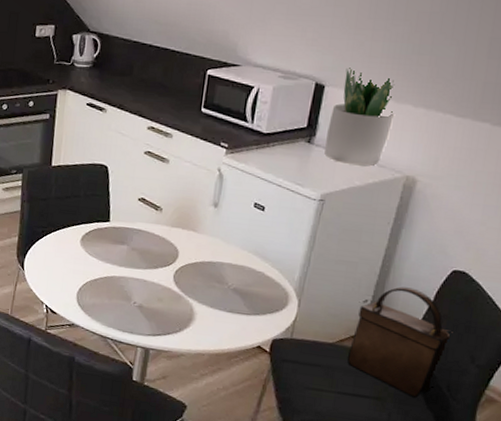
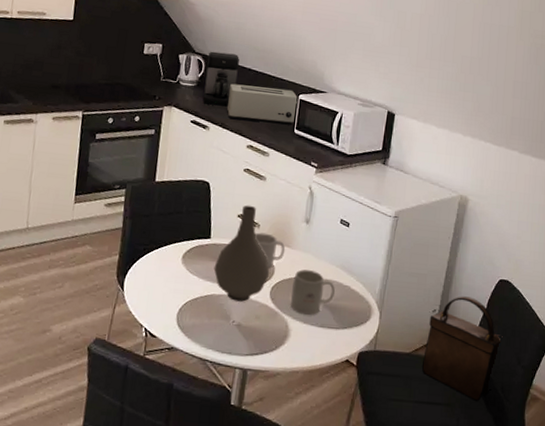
coffee maker: none [98,28,139,87] -> present [202,51,239,107]
vase: none [113,188,173,284] -> present [213,205,270,302]
toaster: none [124,62,206,104] -> present [226,83,298,125]
mug: none [156,216,191,252] -> present [254,232,286,269]
mug: none [196,254,246,300] -> present [291,269,335,315]
planter: present [324,69,395,167] -> none [397,100,449,187]

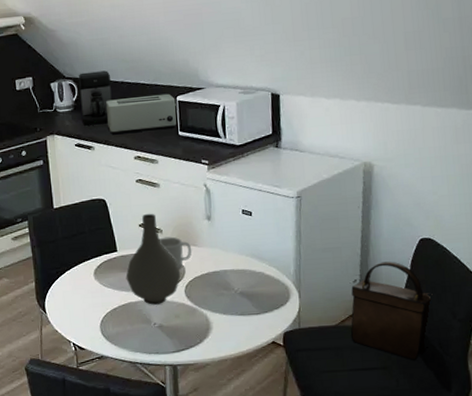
mug: present [291,269,335,315] -> none [205,263,249,306]

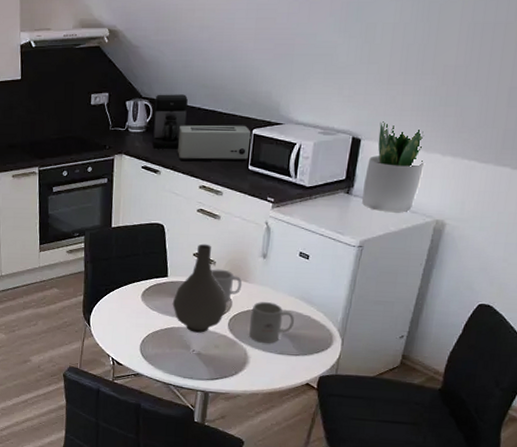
mug: none [205,263,249,306] -> present [249,302,294,343]
planter: none [289,77,342,162] -> present [362,123,424,213]
handbag: present [351,261,433,361] -> none [387,322,480,422]

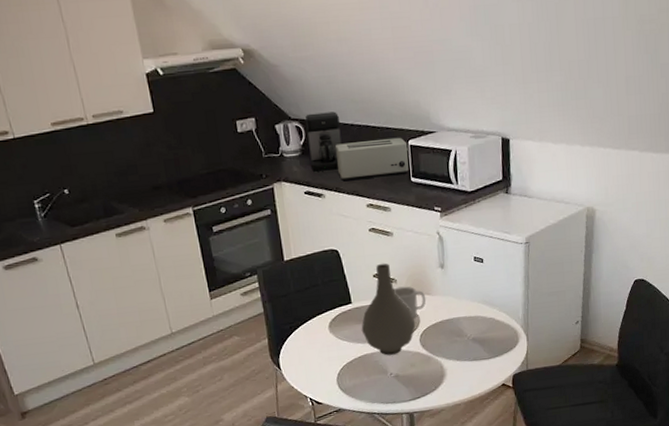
mug: present [249,302,294,343] -> none [439,311,481,353]
planter: present [362,123,424,213] -> none [519,121,568,207]

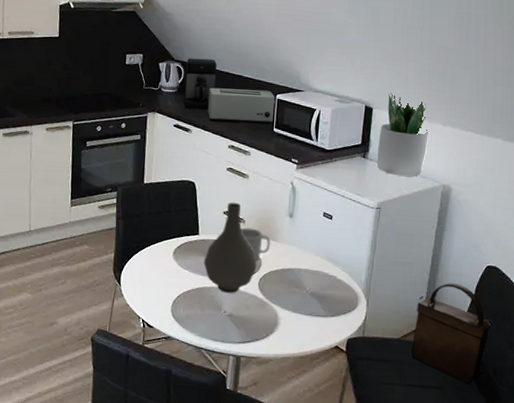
planter: none [519,121,568,207] -> present [377,94,428,177]
handbag: none [573,302,644,394] -> present [412,283,493,385]

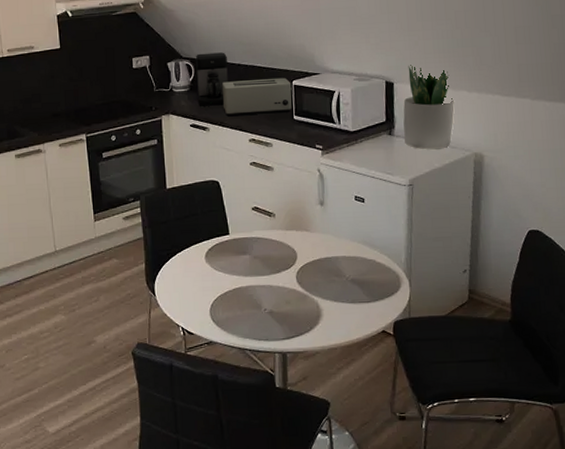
vase: present [203,202,257,293] -> none [237,196,293,290]
mug: present [240,227,271,261] -> none [271,221,305,255]
handbag: present [412,283,493,385] -> none [460,252,541,354]

